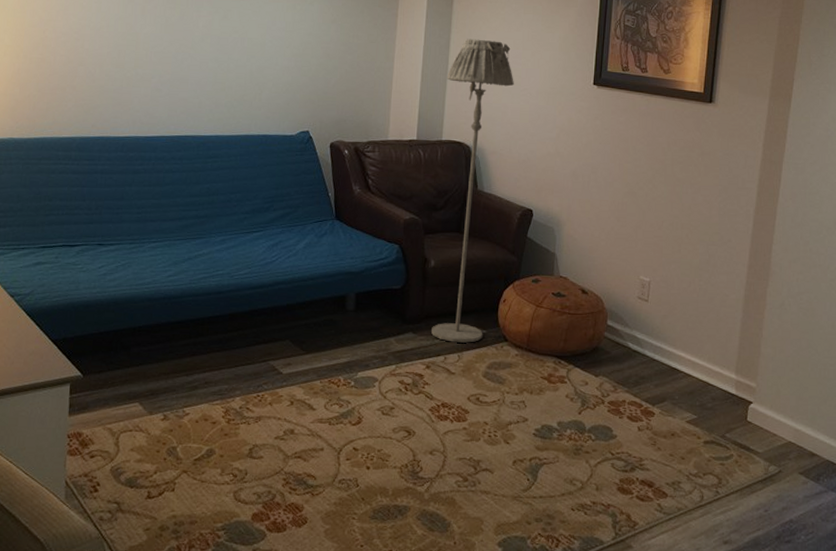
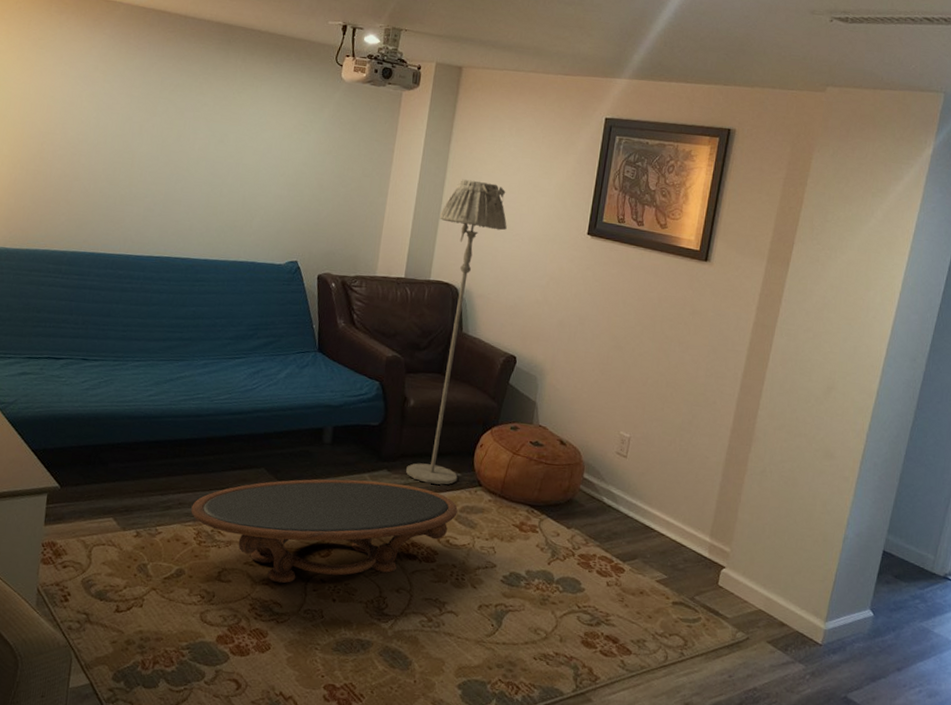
coffee table: none [218,344,485,455] -> present [191,479,458,583]

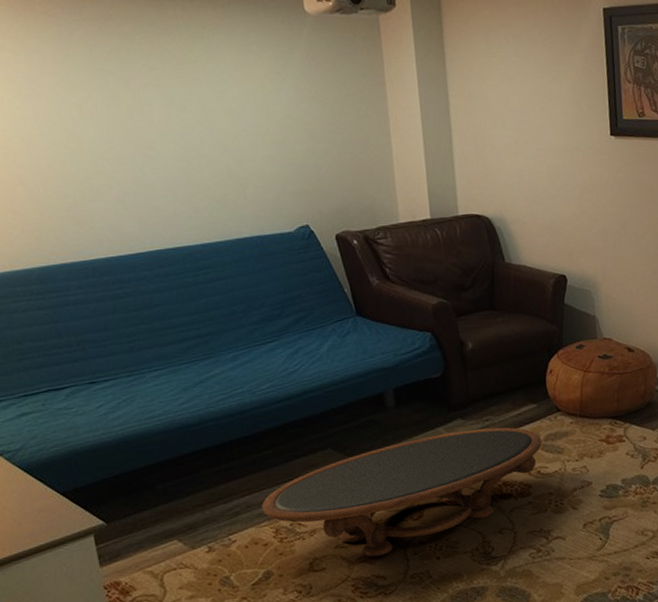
floor lamp: present [406,179,507,485] -> none [452,100,535,422]

